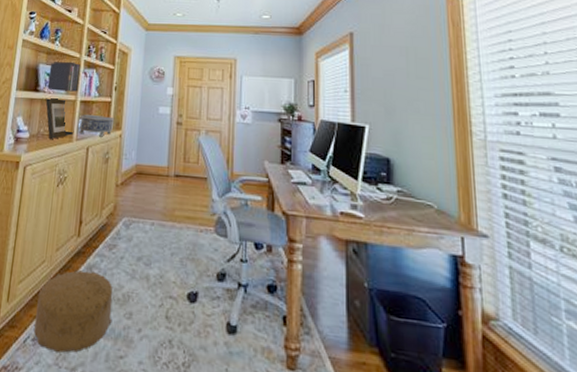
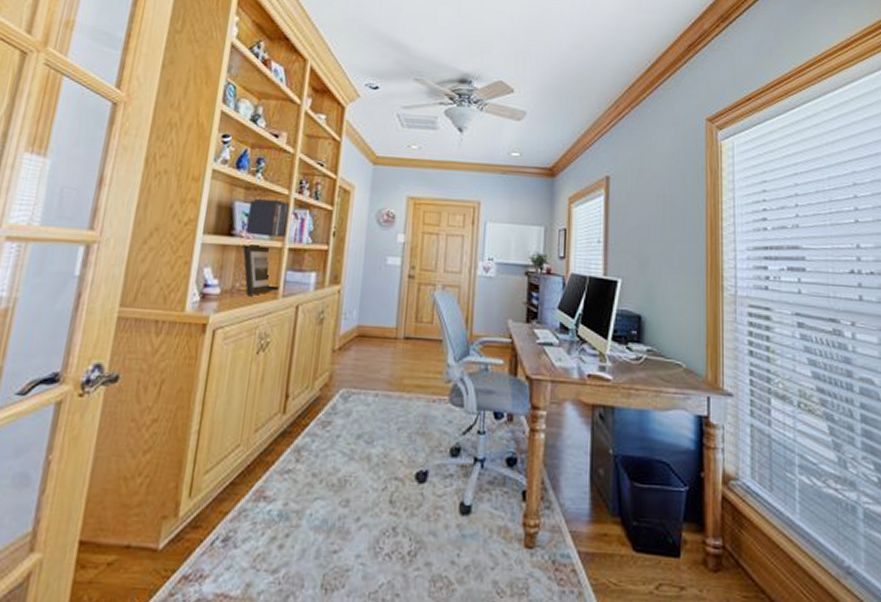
pouf: present [33,270,113,353] -> none [224,453,327,553]
decorative bowl: present [79,114,115,137] -> none [286,265,332,293]

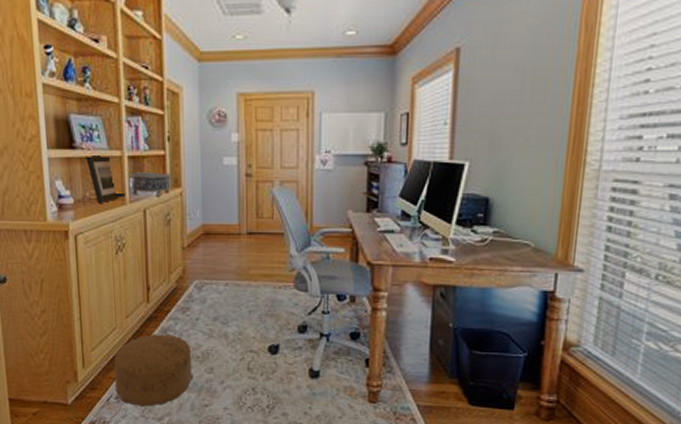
pouf: none [224,453,327,553] -> present [114,333,194,406]
books: present [245,199,291,238] -> none [83,110,124,146]
decorative bowl: none [286,265,332,293] -> present [131,172,172,197]

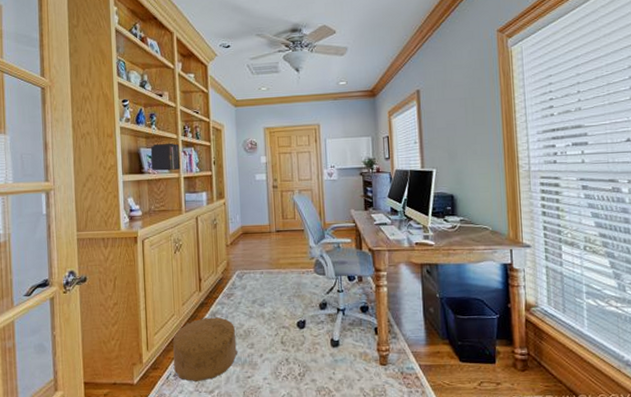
books: none [83,110,124,146] -> present [150,143,181,171]
picture frame: present [86,156,125,204] -> none [152,178,181,215]
decorative bowl: present [131,172,172,197] -> none [186,188,217,207]

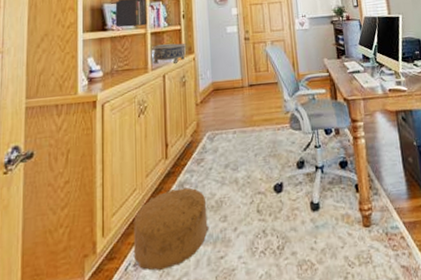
decorative bowl: none [186,188,217,207] -> present [153,43,187,64]

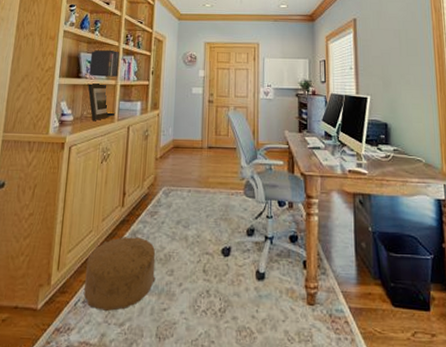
picture frame: none [115,34,147,75] -> present [87,83,114,121]
decorative bowl: present [153,43,187,64] -> none [120,97,153,117]

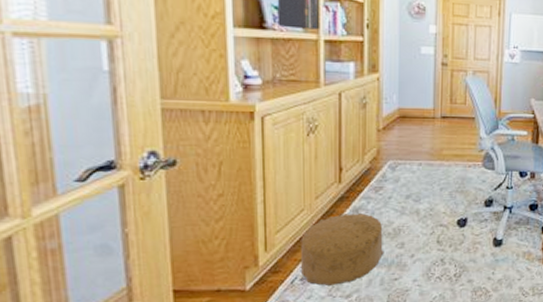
picture frame: present [87,83,114,121] -> none [278,37,319,86]

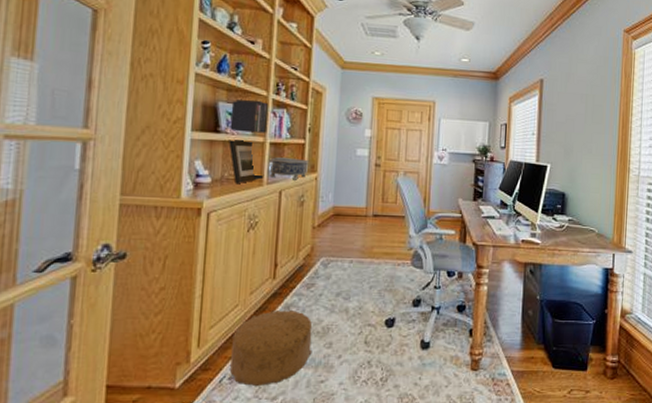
picture frame: none [278,37,319,86] -> present [228,139,263,184]
decorative bowl: none [327,56,370,81] -> present [270,157,310,180]

